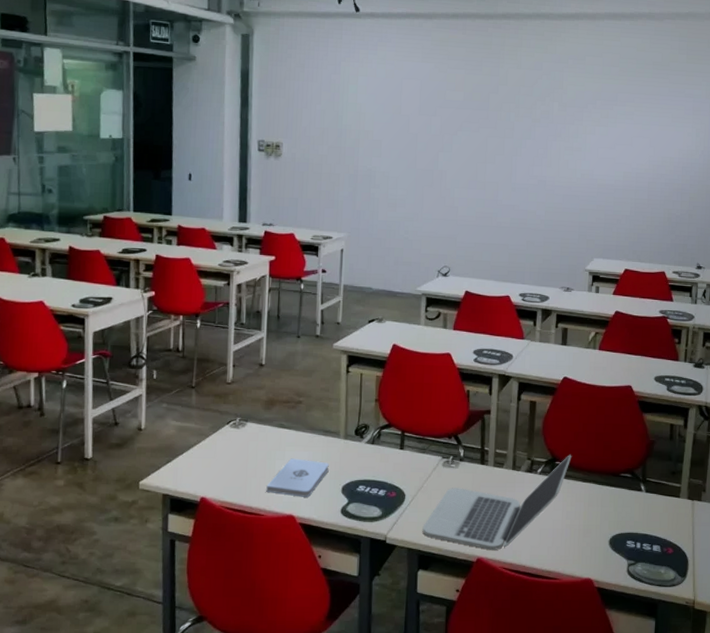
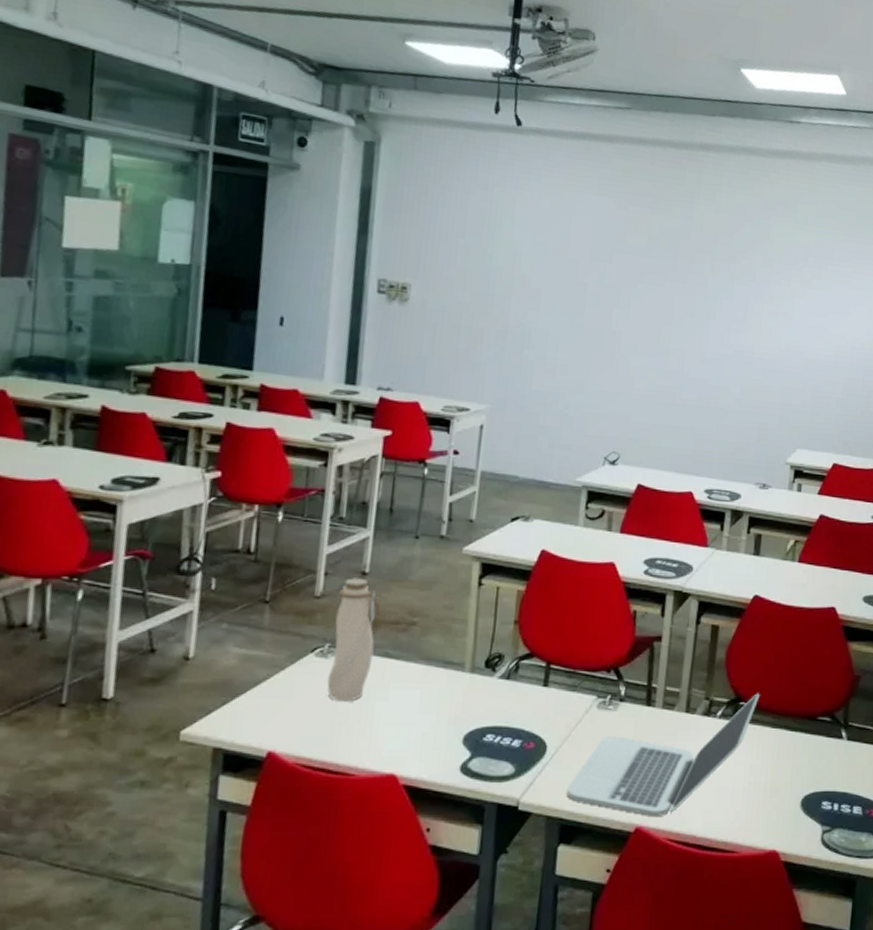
water bottle: none [240,368,275,461] -> present [327,578,380,702]
notepad: present [266,458,329,497] -> none [360,698,448,750]

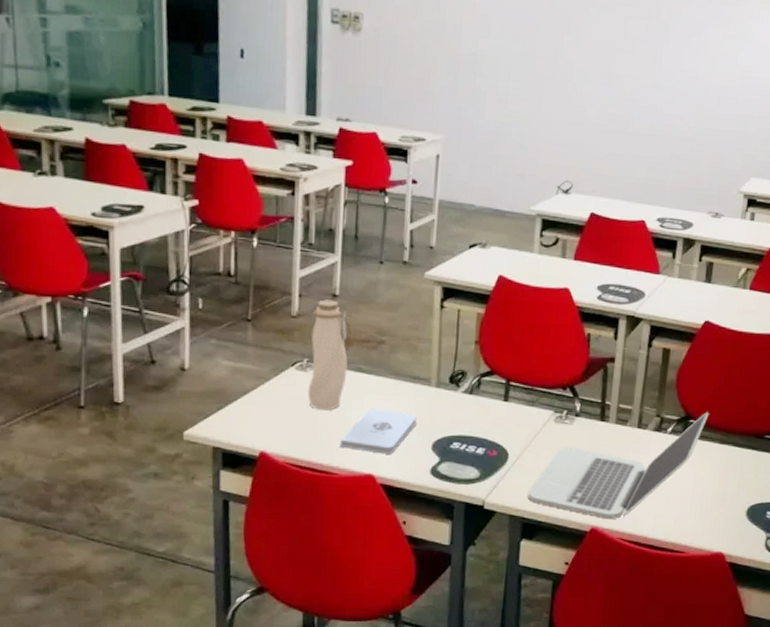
notepad: none [360,698,448,750] -> present [340,408,417,454]

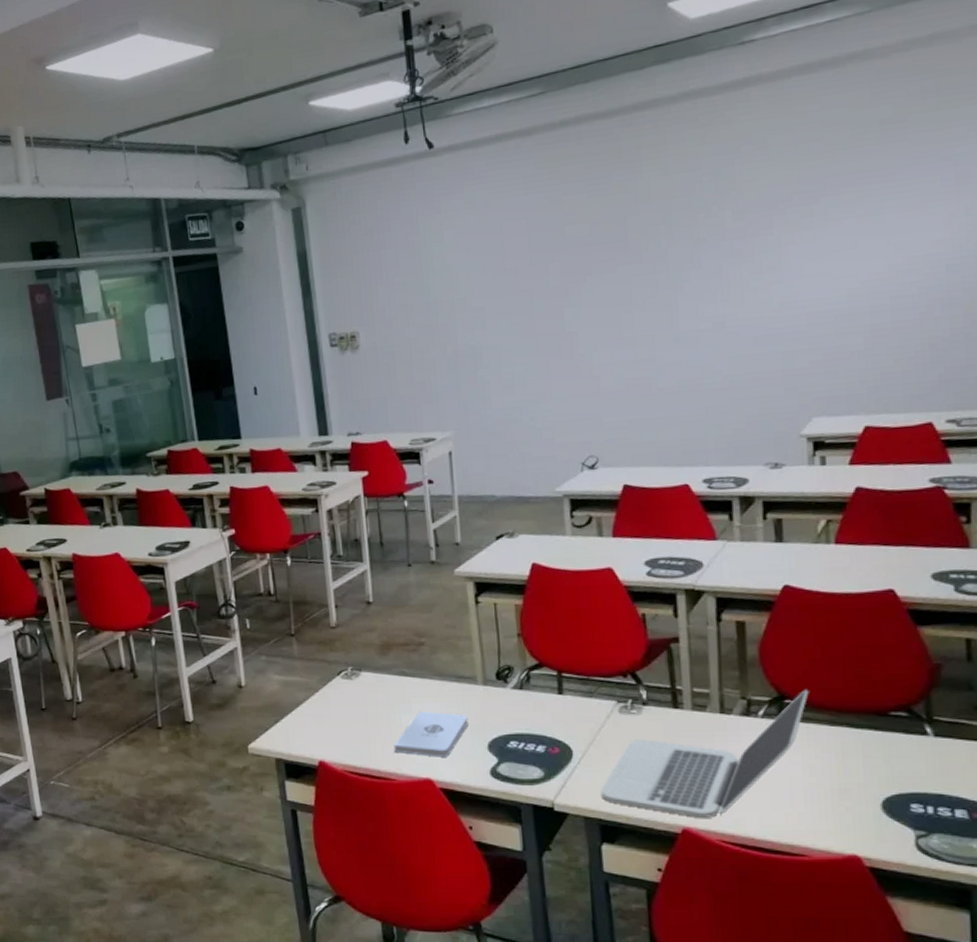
water bottle: present [307,299,351,410] -> none [351,607,392,717]

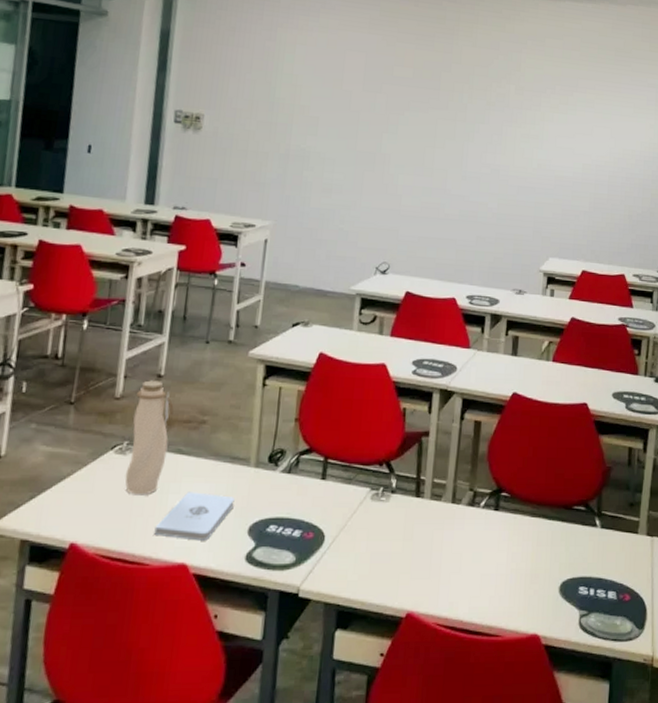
water bottle: none [351,607,392,717] -> present [125,380,174,496]
laptop: present [601,690,809,818] -> none [343,484,520,602]

